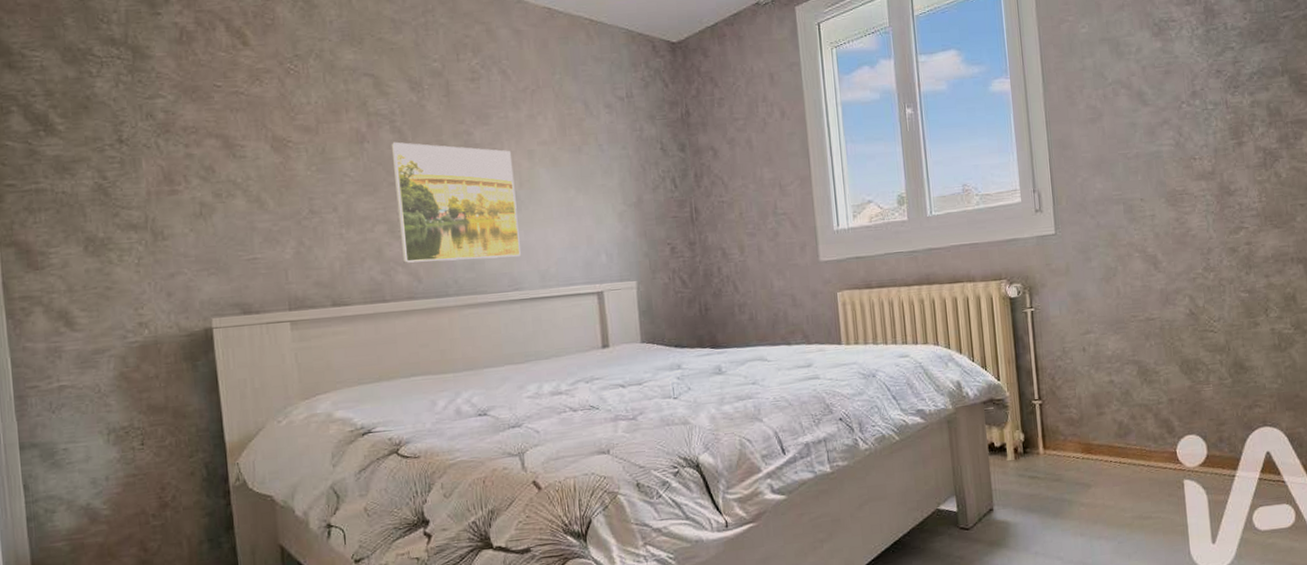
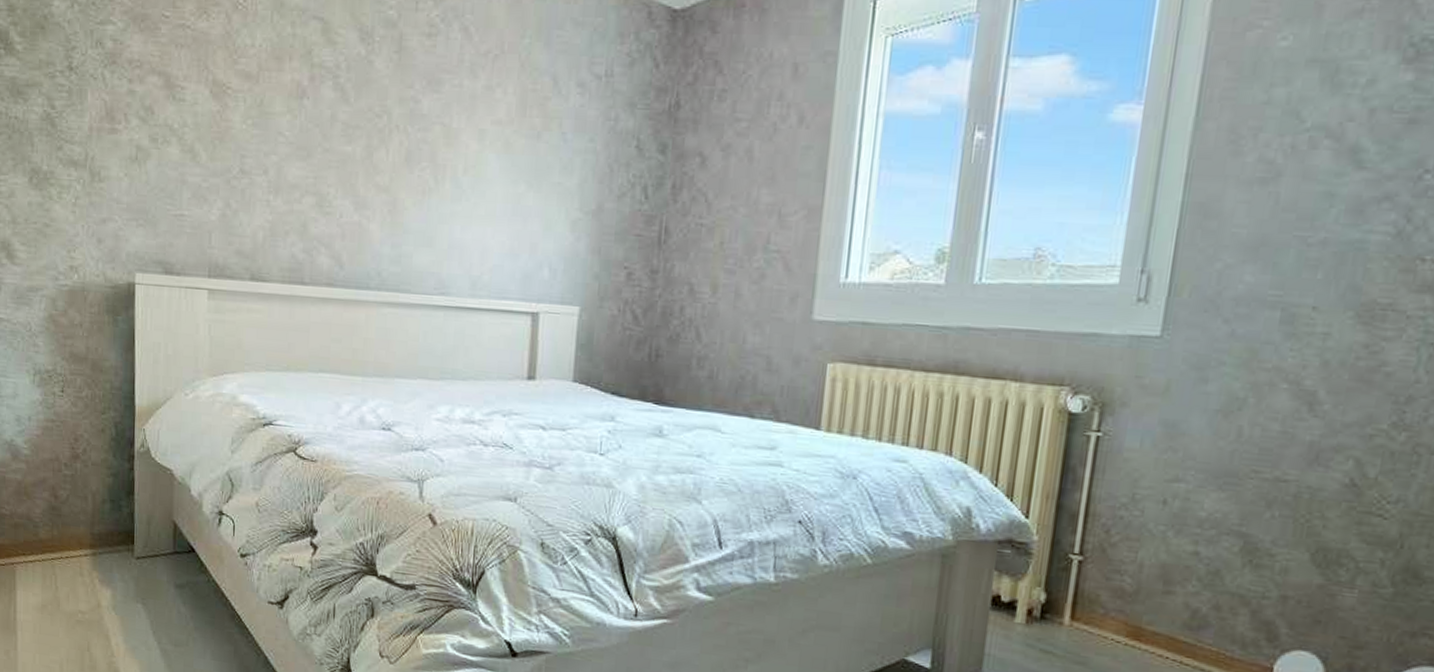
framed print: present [391,141,521,263] -> none [326,101,460,255]

